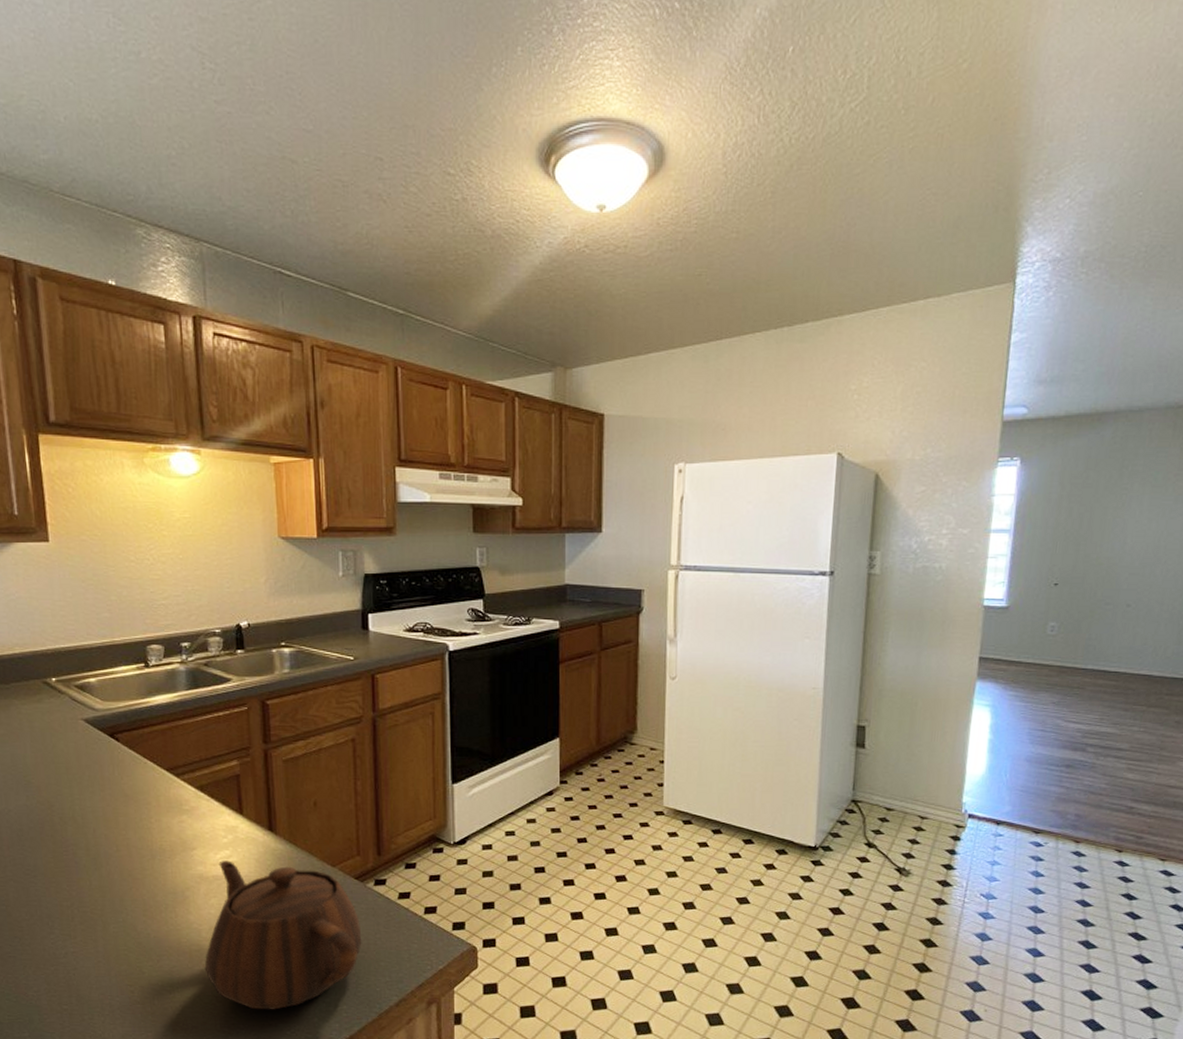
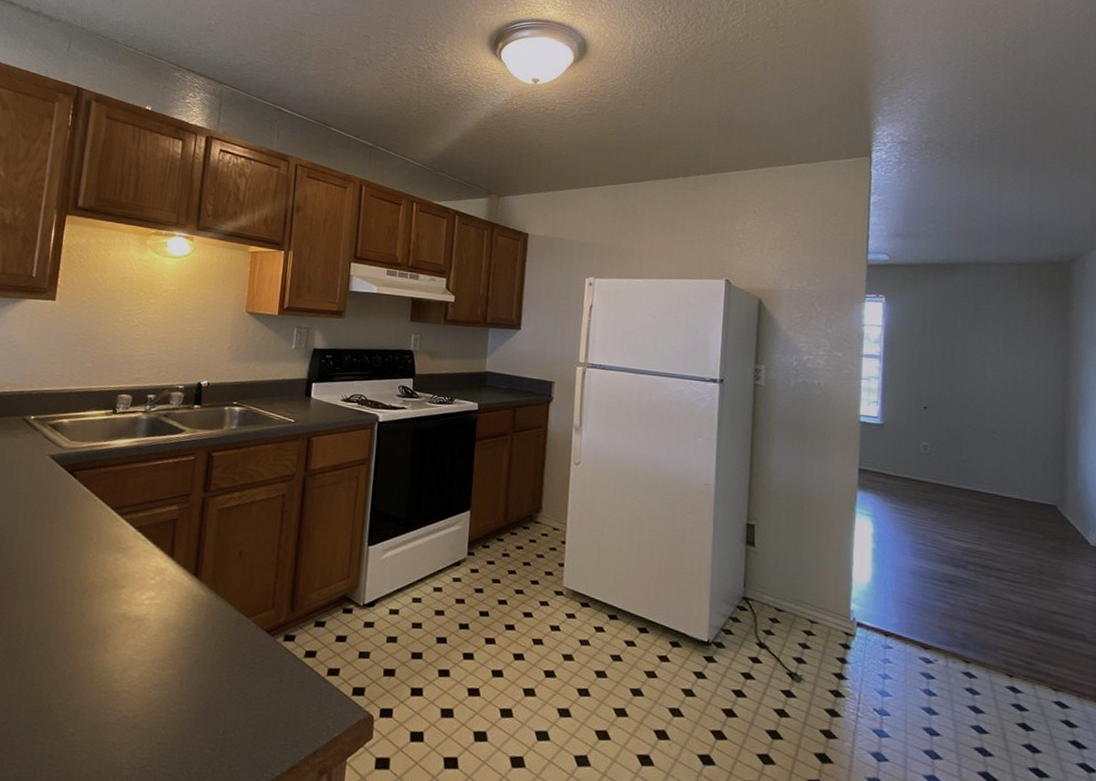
teapot: present [204,860,362,1010] -> none [109,601,265,765]

